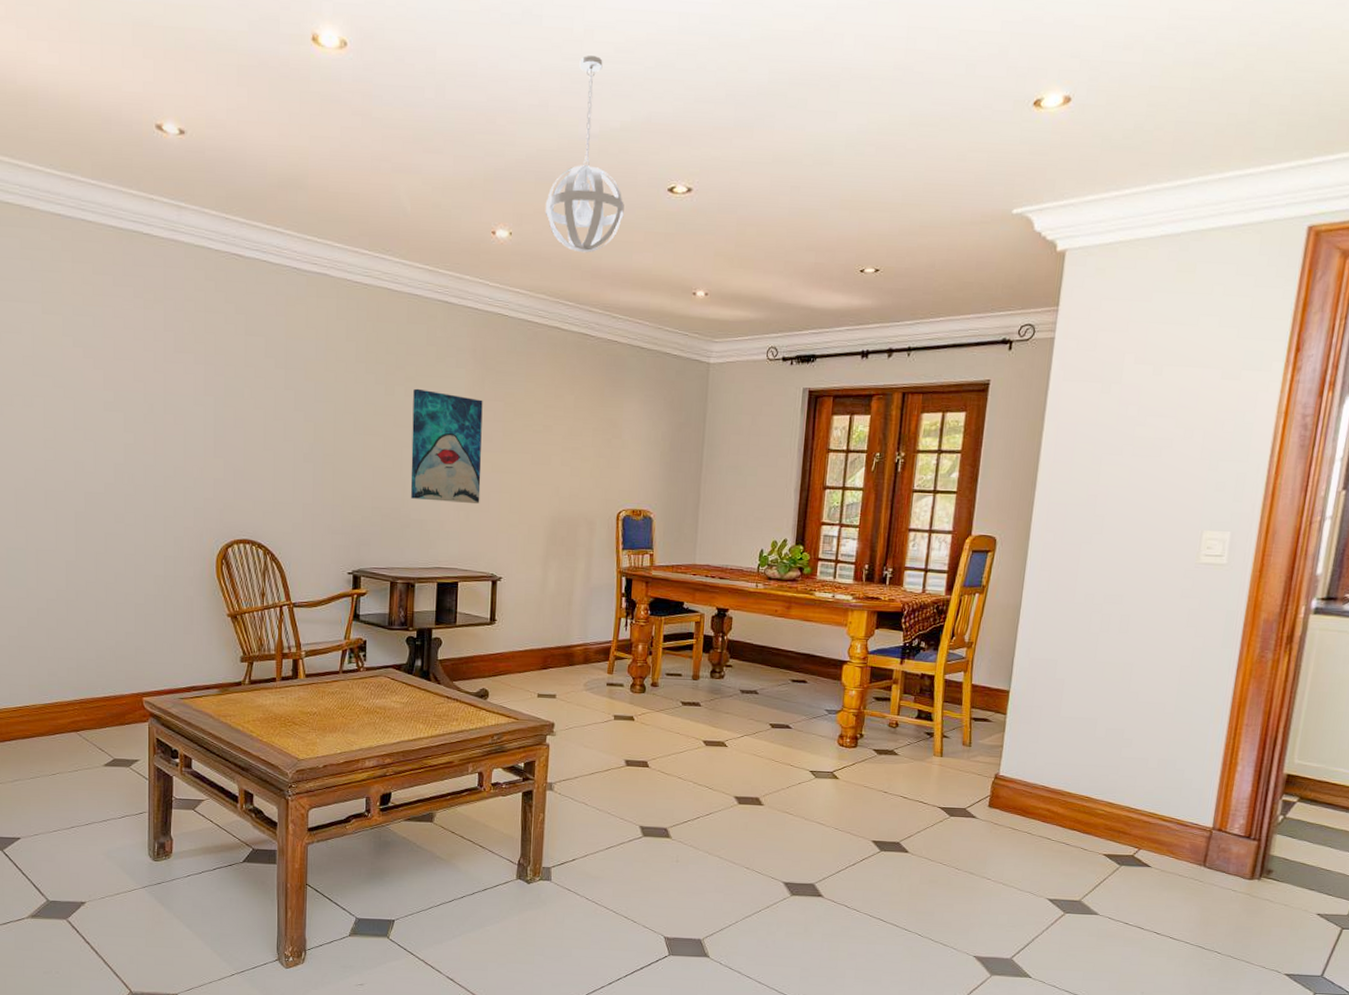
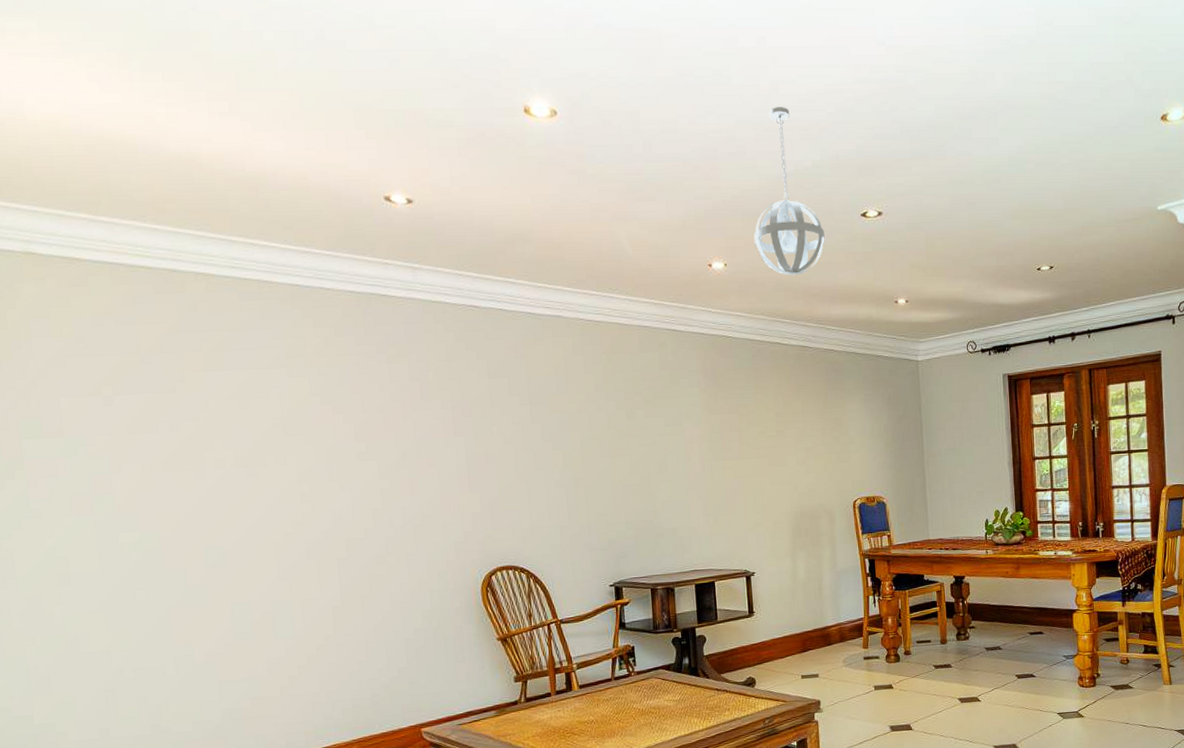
wall art: present [410,388,483,505] -> none [653,410,726,510]

